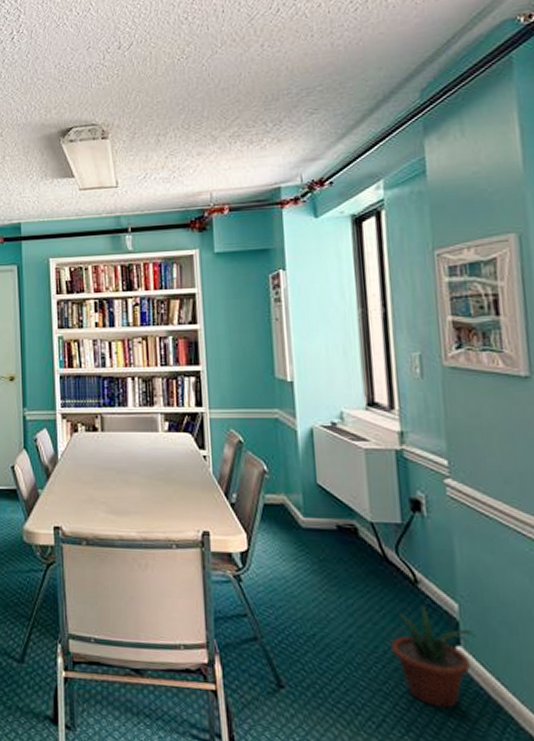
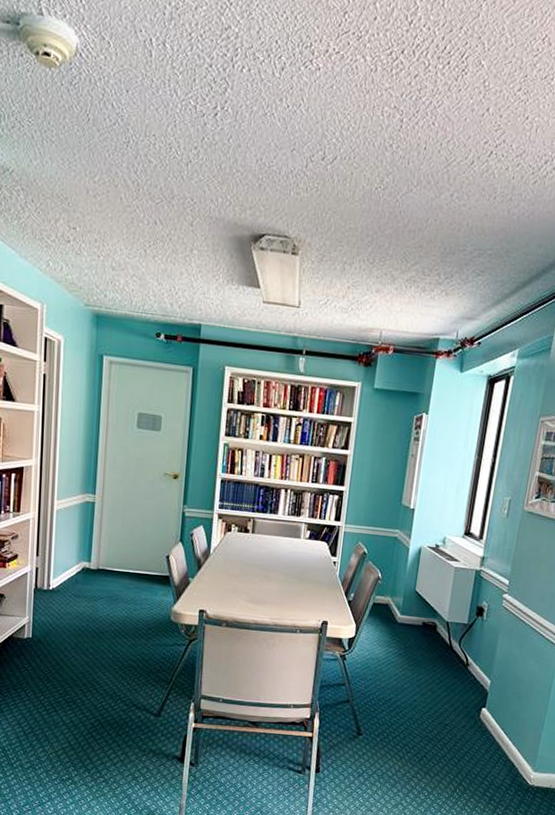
potted plant: present [390,605,477,708] -> none [440,681,497,748]

